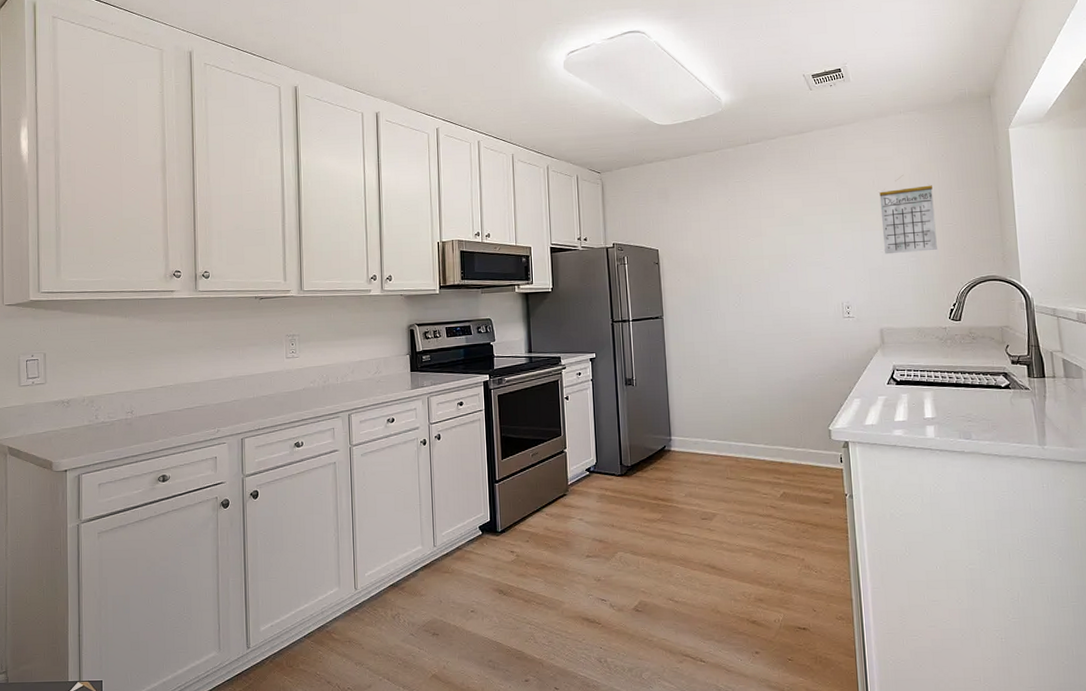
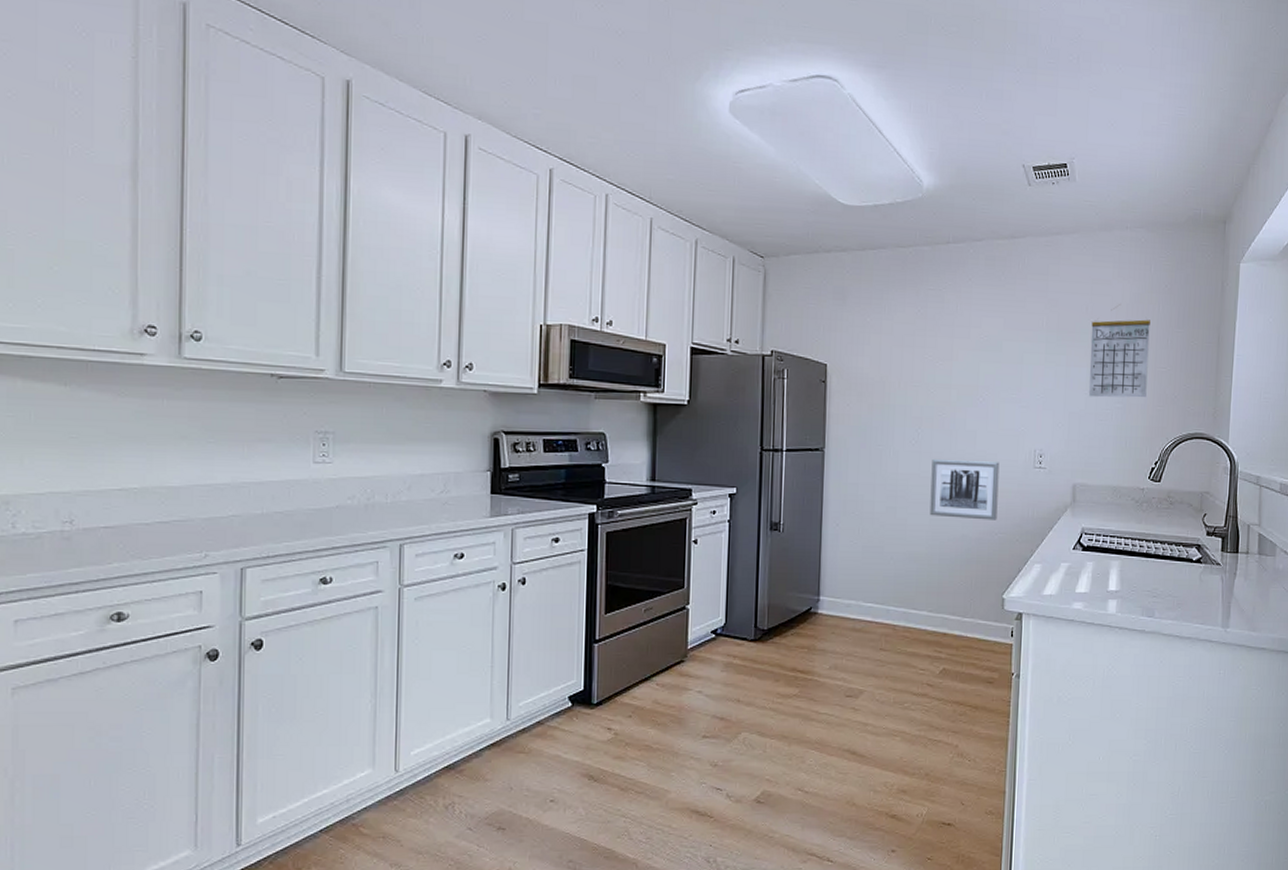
wall art: none [754,315,816,365] -> present [929,458,1000,520]

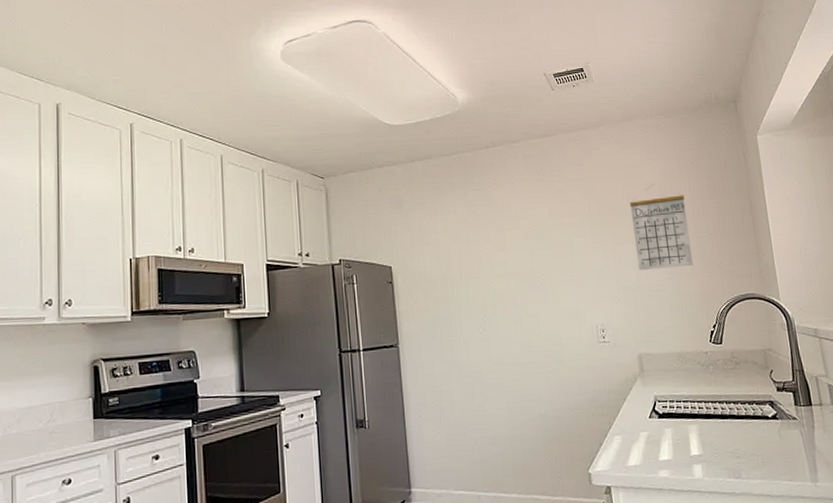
wall art: present [929,458,1000,520] -> none [501,340,571,399]

